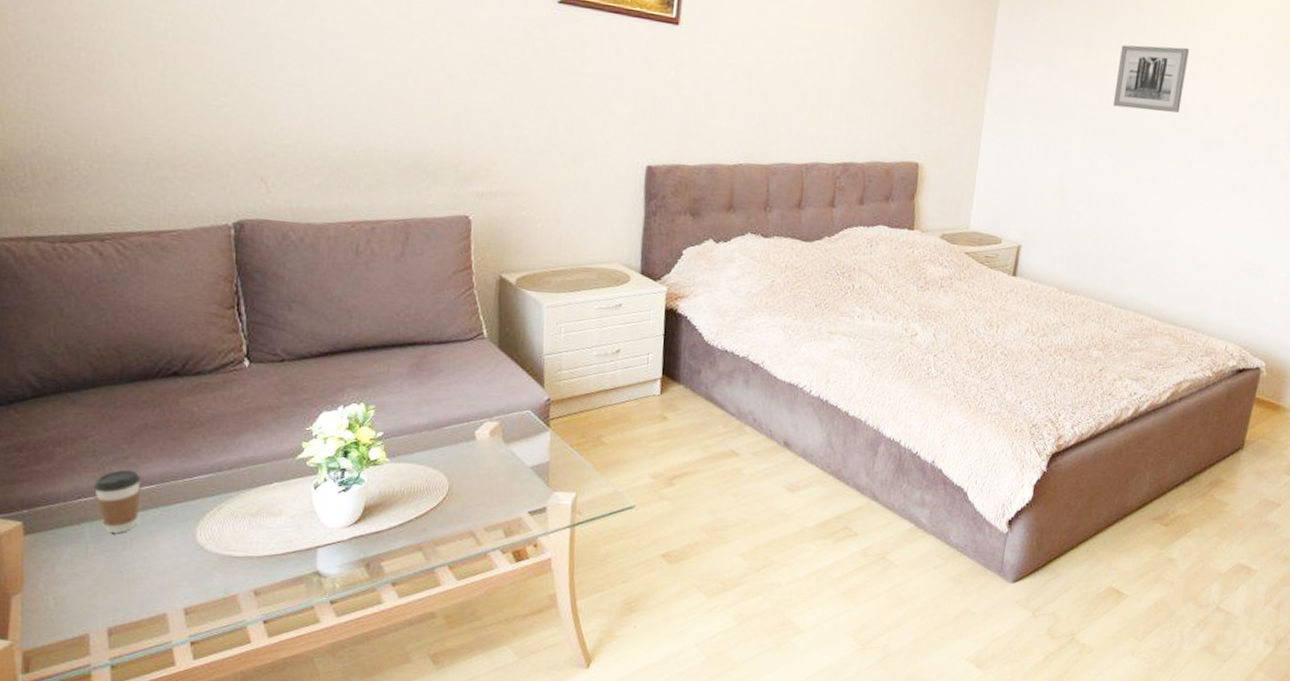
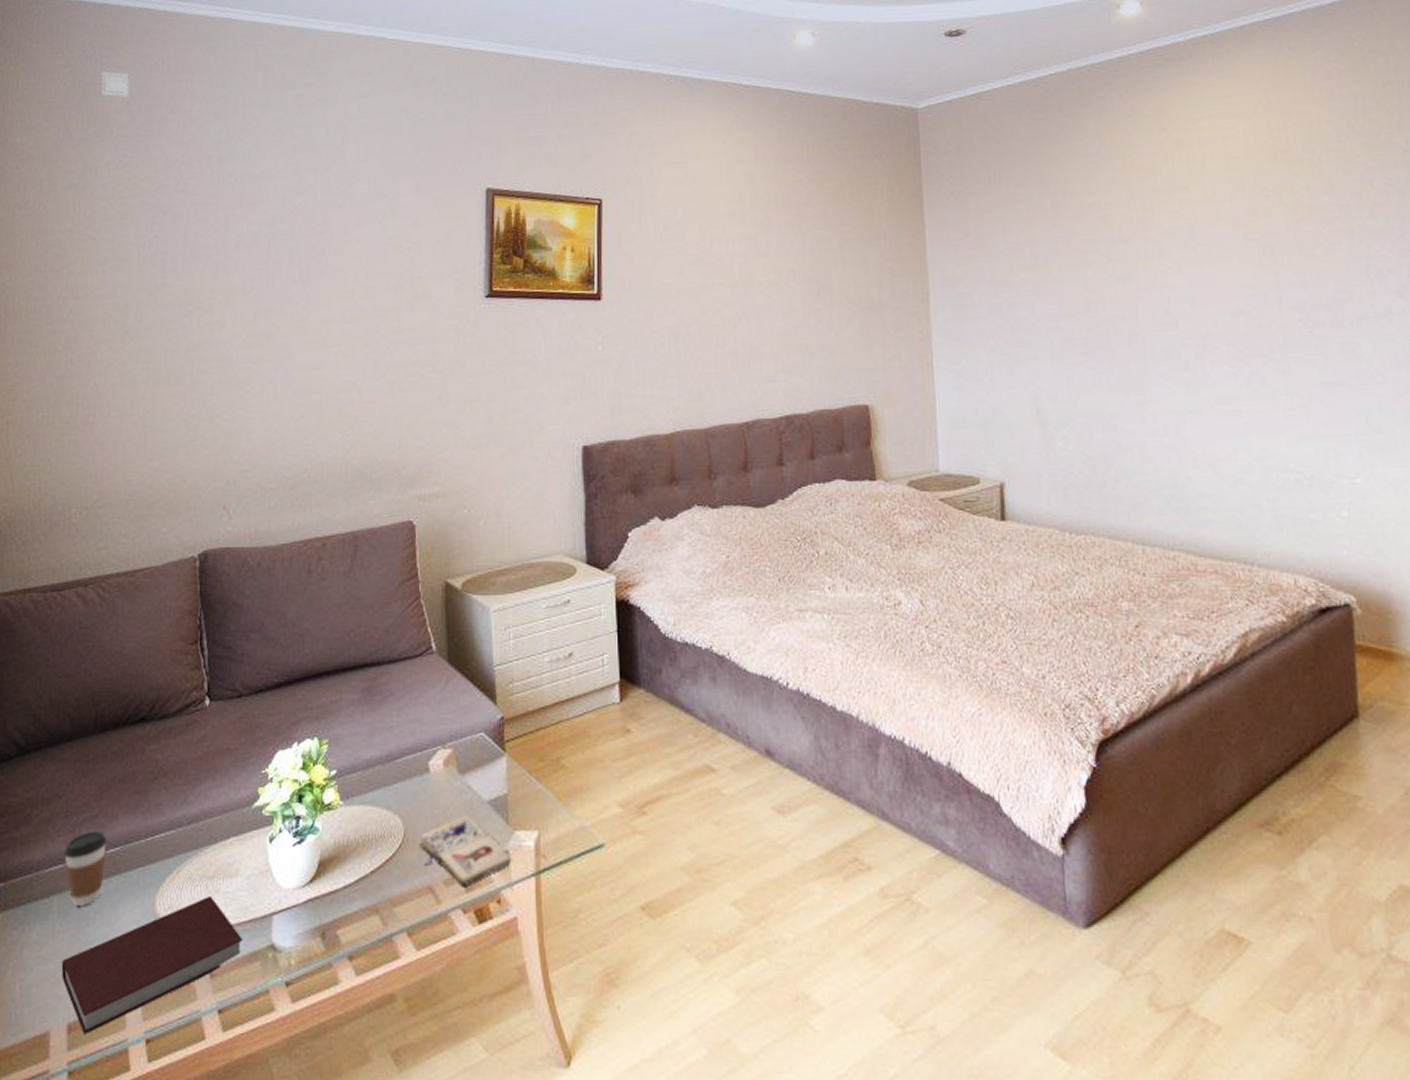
notebook: none [97,529,287,637] -> present [61,895,242,1035]
paperback book: none [464,477,548,533] -> present [420,815,510,886]
wall art: present [1112,44,1189,113] -> none [1072,238,1159,312]

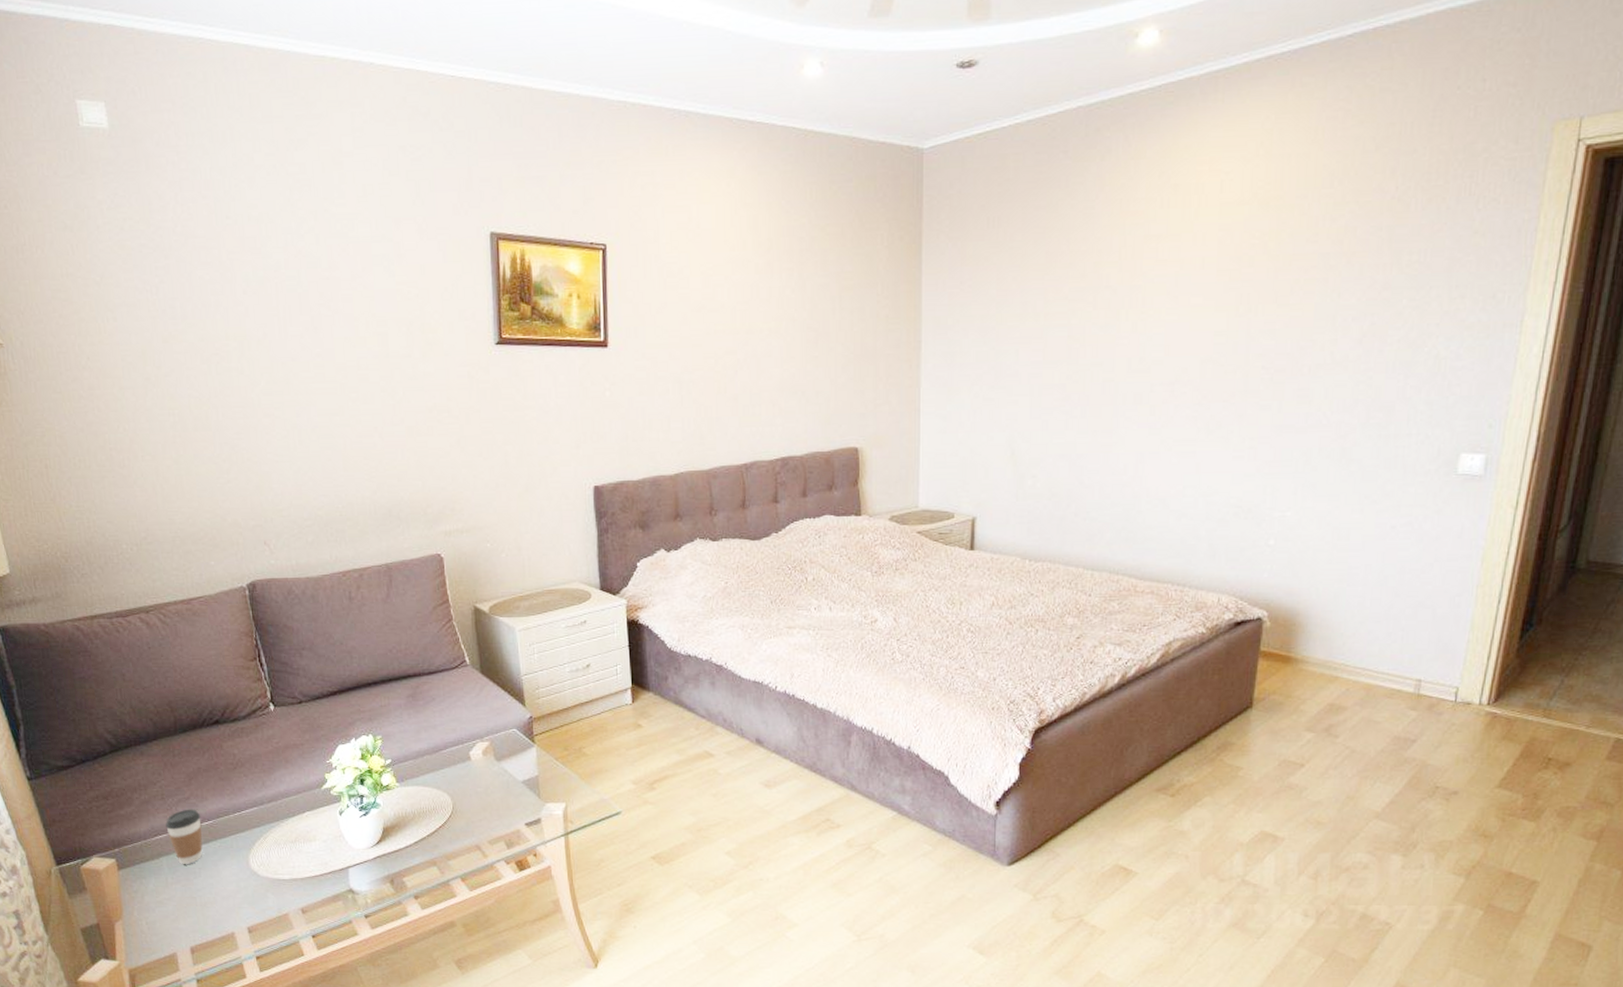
notebook: present [61,895,242,1035] -> none [177,855,326,954]
paperback book: present [420,815,510,886] -> none [467,792,543,844]

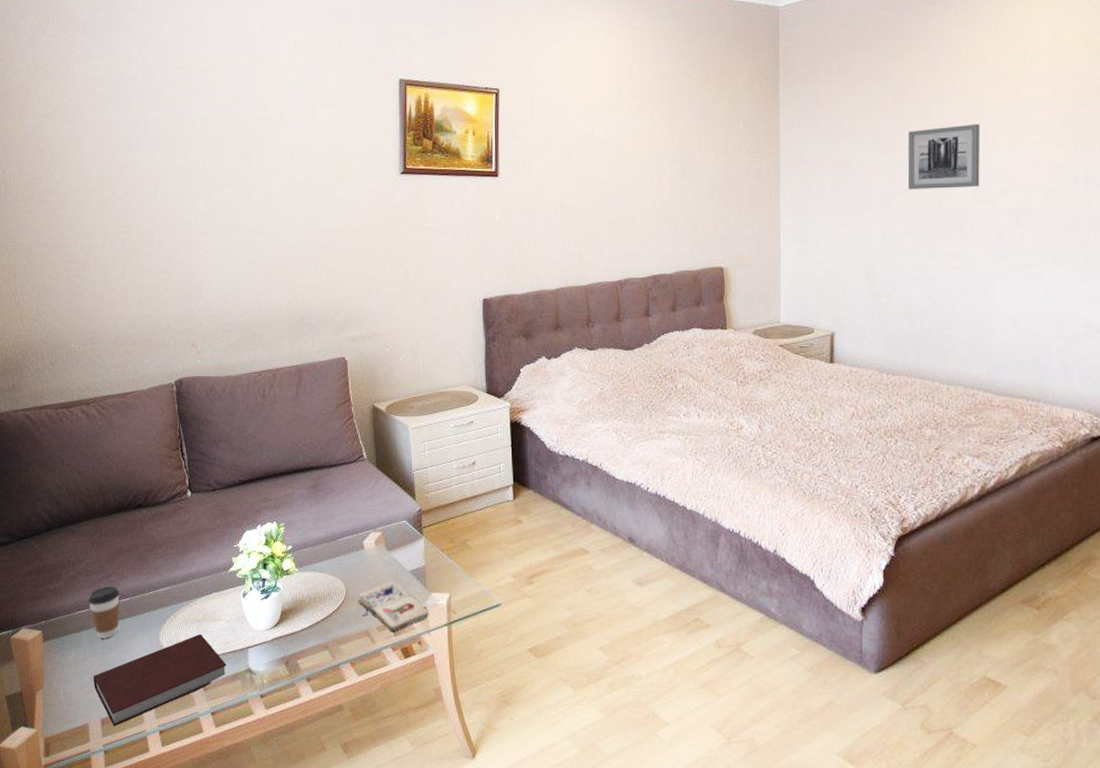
notebook: none [177,855,326,954] -> present [93,633,226,727]
paperback book: none [467,792,543,844] -> present [358,581,428,631]
wall art: none [1058,286,1137,360] -> present [907,124,980,190]

